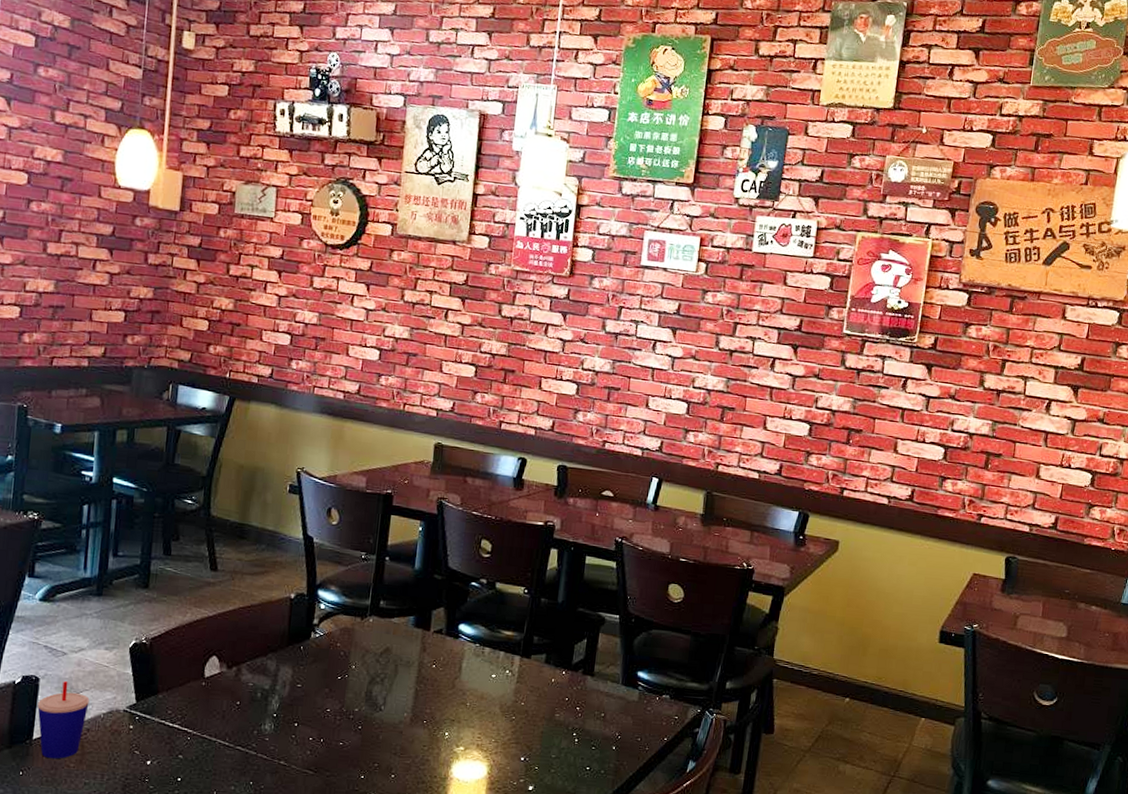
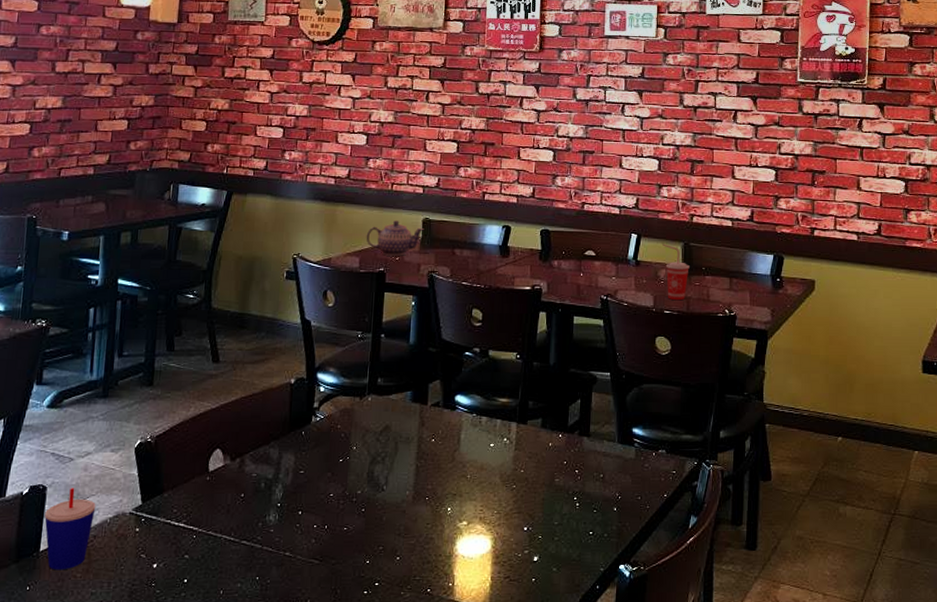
teapot: none [374,441,436,480] -> present [366,220,425,256]
beverage cup: none [684,490,711,550] -> present [662,244,690,301]

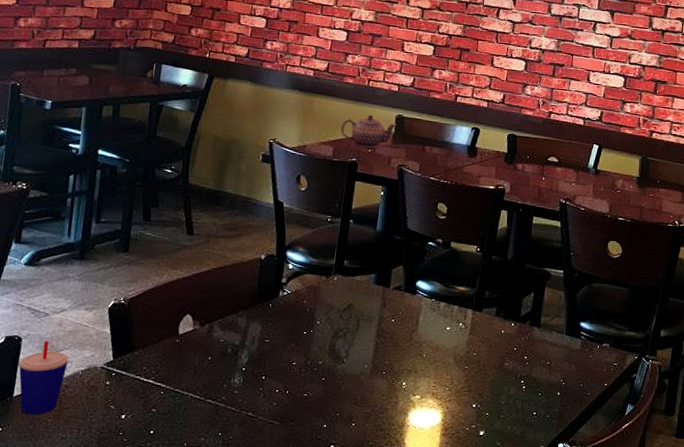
beverage cup: present [662,244,690,301] -> none [622,156,646,209]

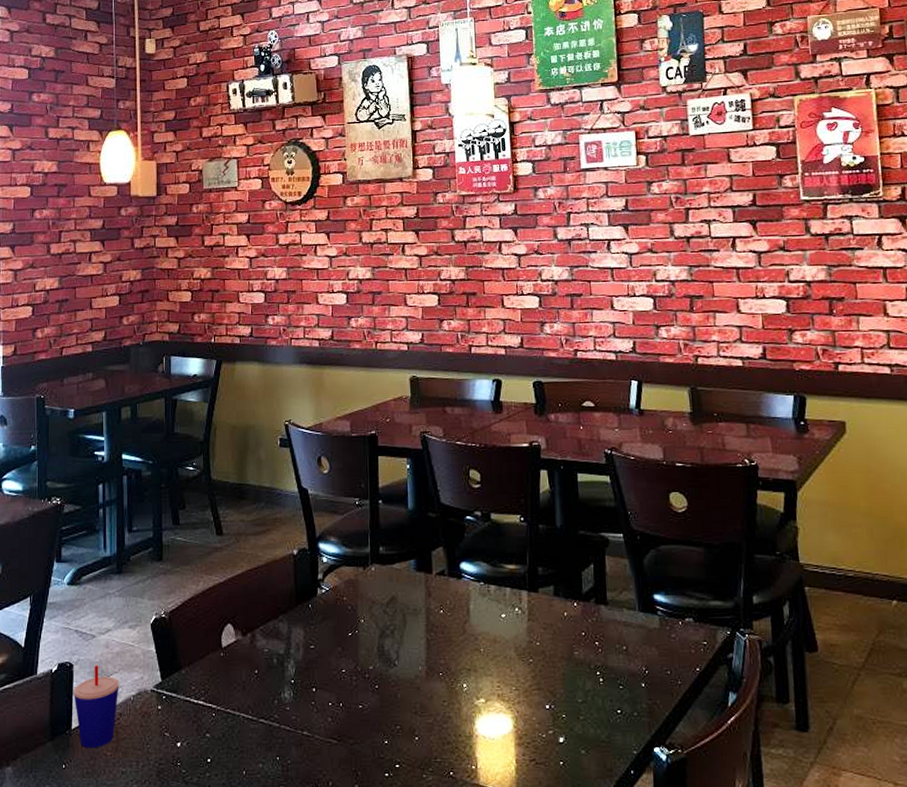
teapot: present [340,114,397,149] -> none [354,379,413,418]

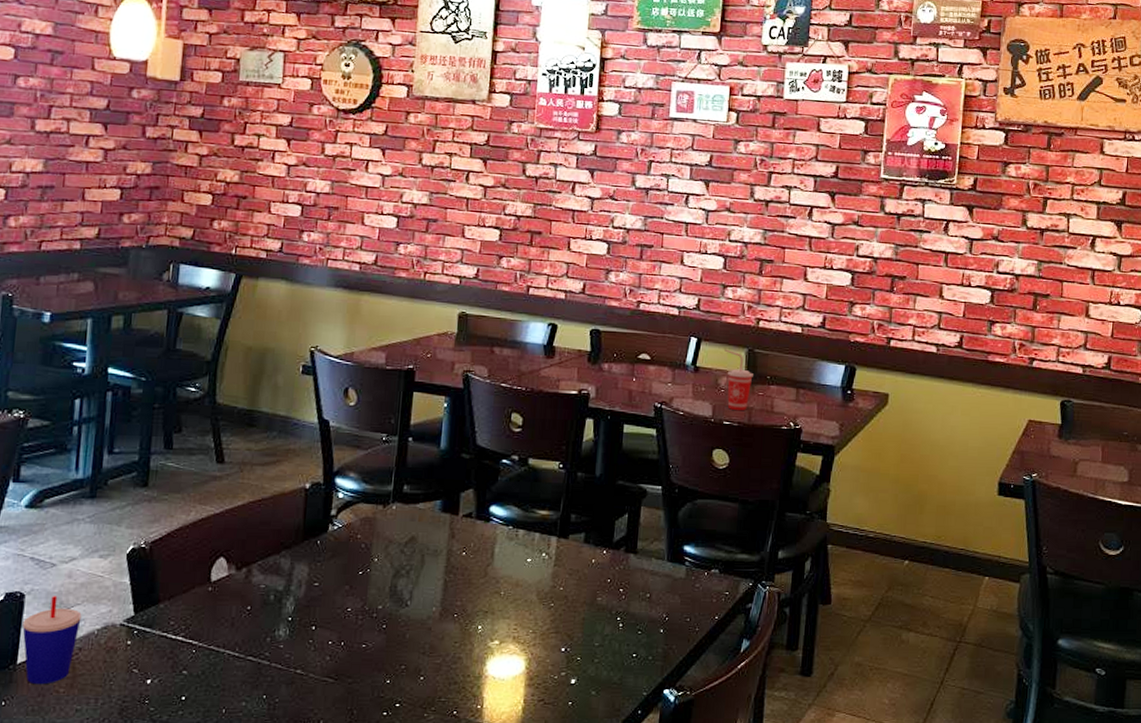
beverage cup: none [666,389,700,452] -> present [724,349,753,411]

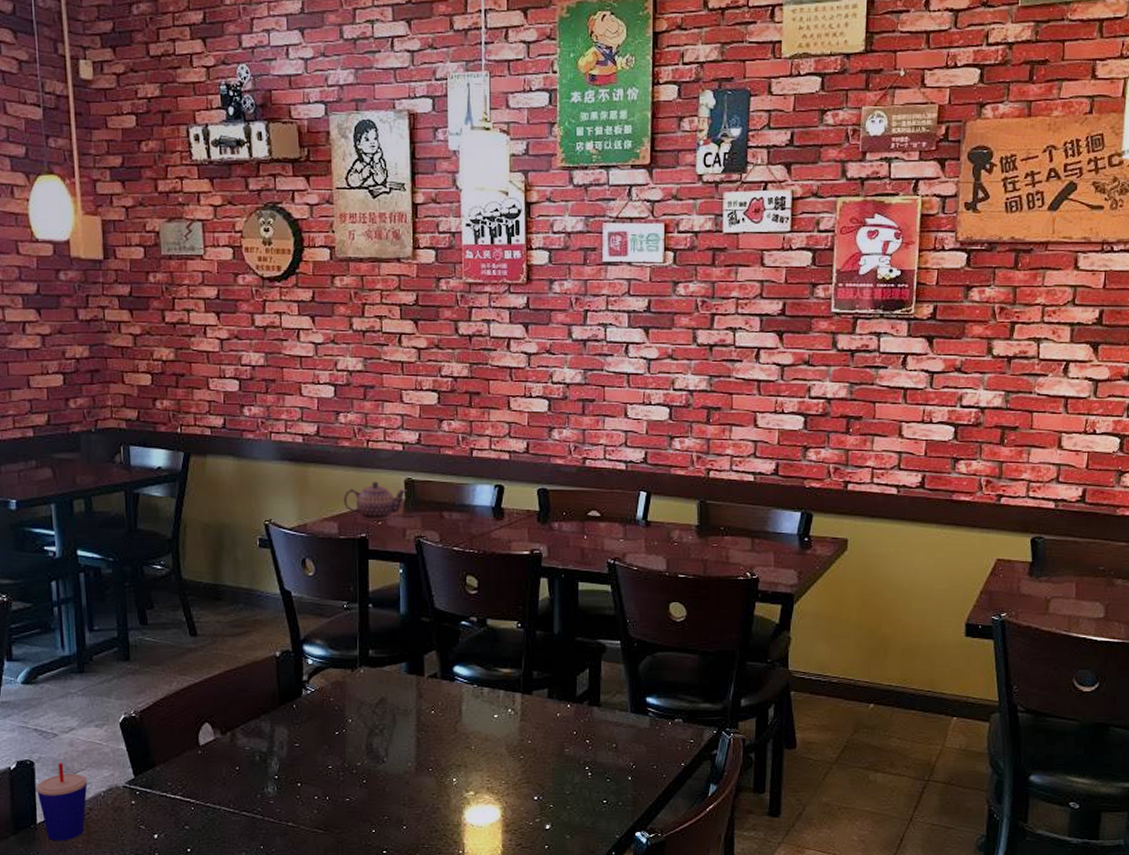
teapot: none [393,312,460,353] -> present [343,480,408,520]
beverage cup: present [724,349,753,411] -> none [675,502,706,564]

